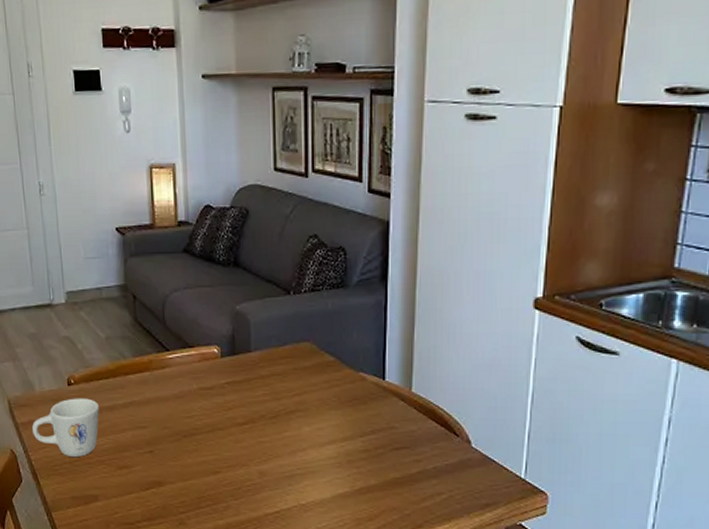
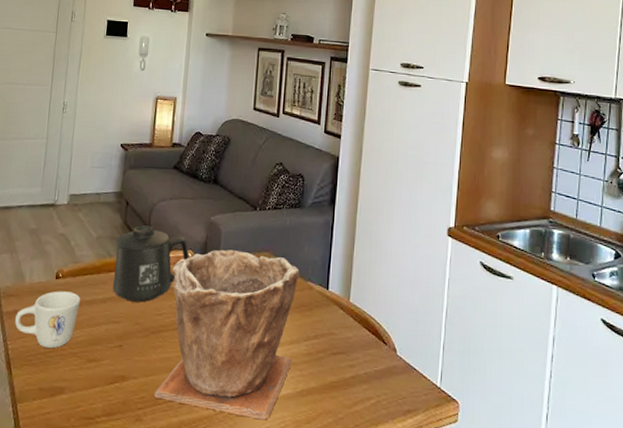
mug: none [128,321,216,406] -> present [112,225,190,303]
plant pot: none [195,342,349,520] -> present [154,249,300,420]

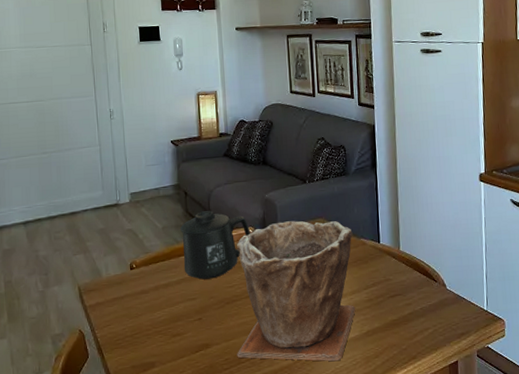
mug: present [15,291,80,349] -> none [99,279,157,331]

